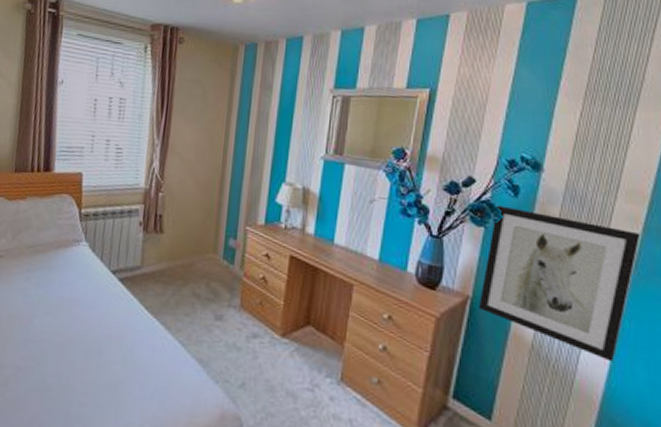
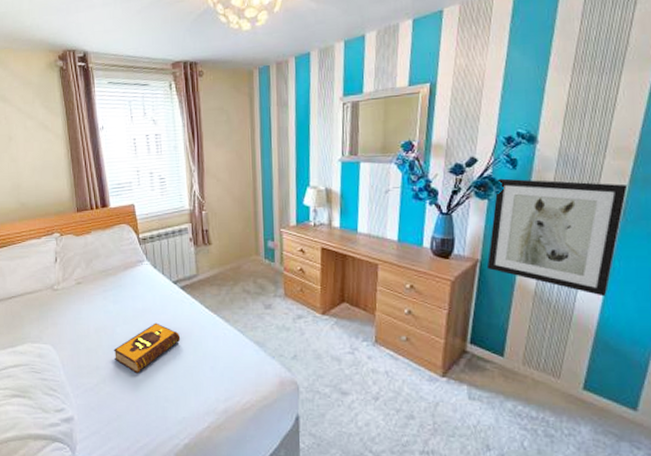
hardback book: none [25,318,110,380] -> present [113,322,181,374]

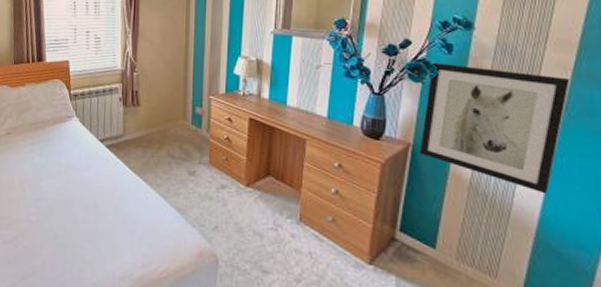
hardback book: present [113,322,181,374] -> none [35,179,103,230]

